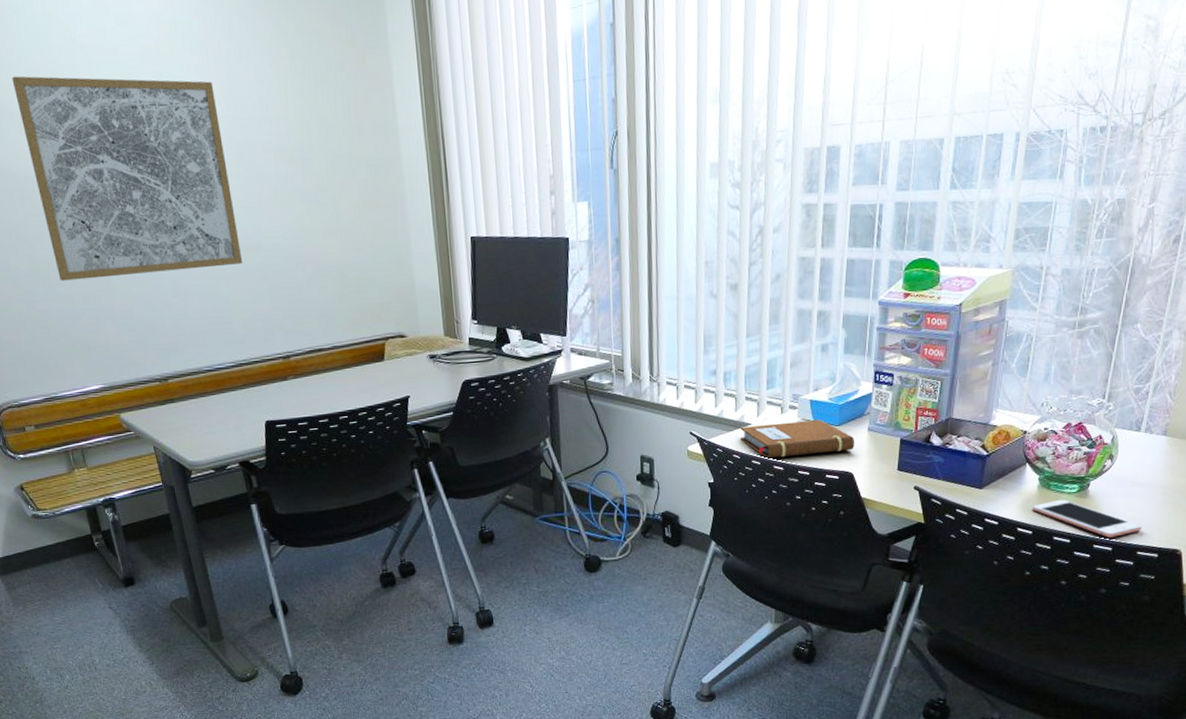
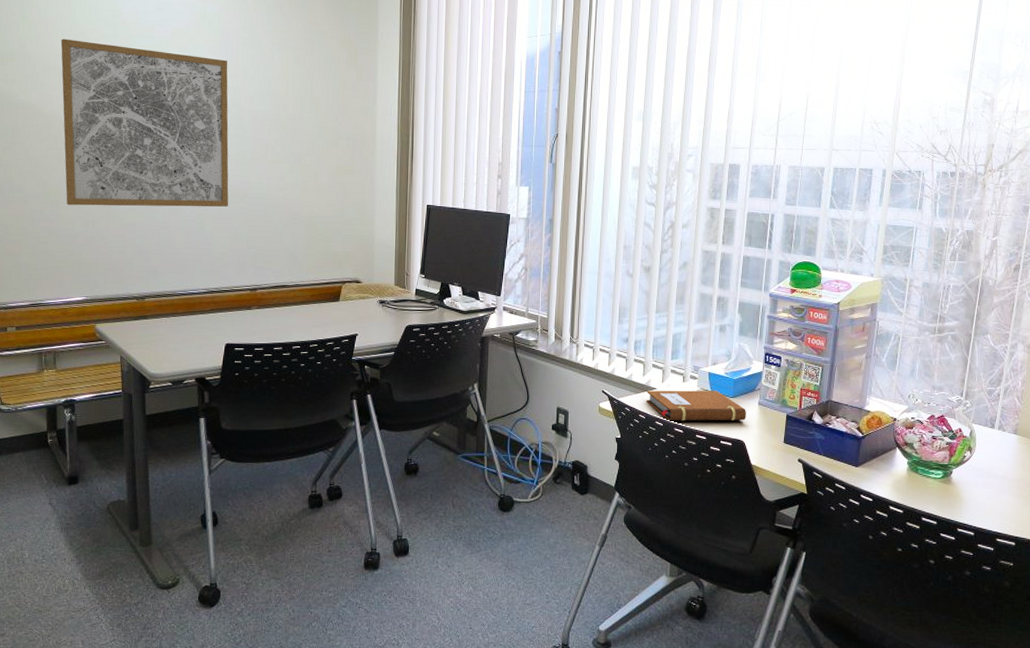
cell phone: present [1031,499,1142,538] -> none [902,483,1000,523]

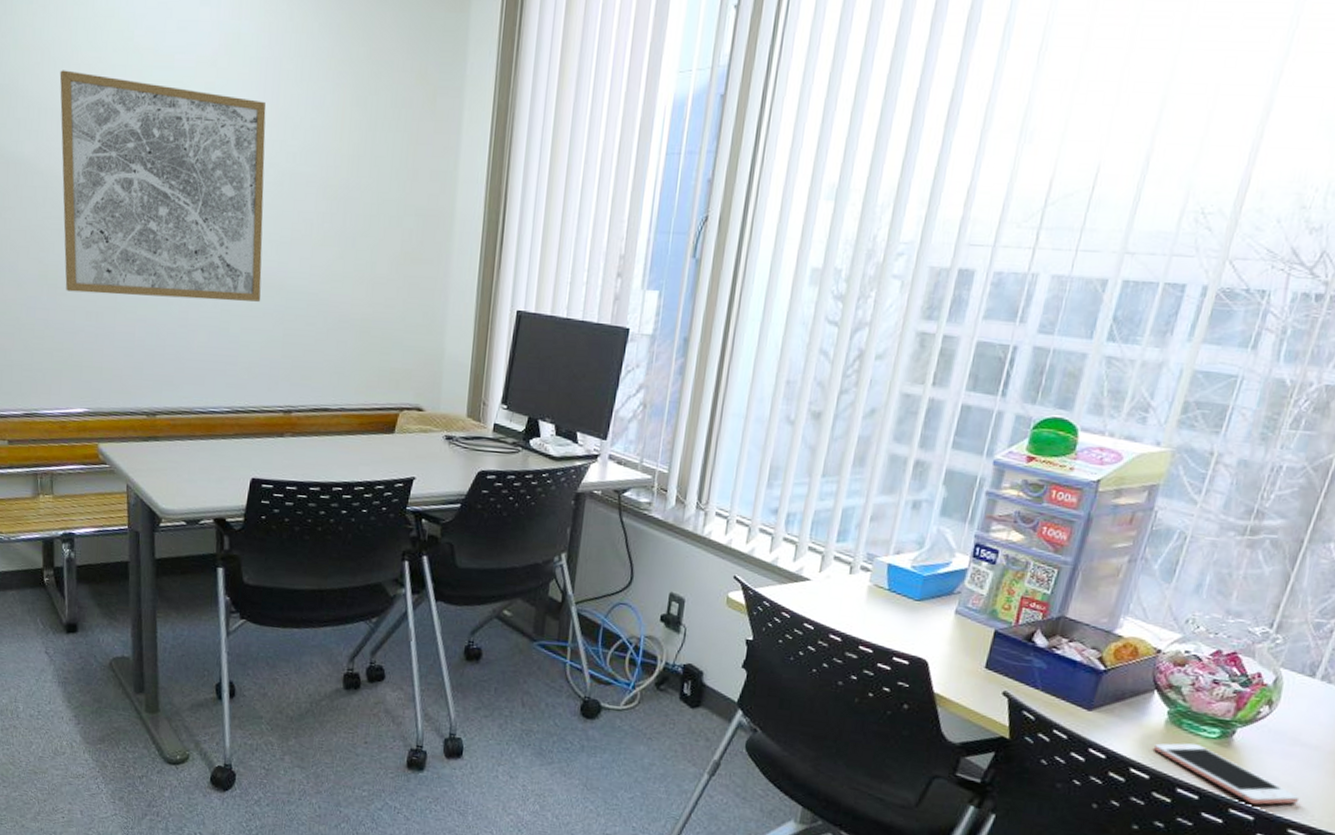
notebook: present [646,390,746,421] -> none [794,581,936,633]
cell phone: none [902,483,1000,523] -> present [1153,743,1300,805]

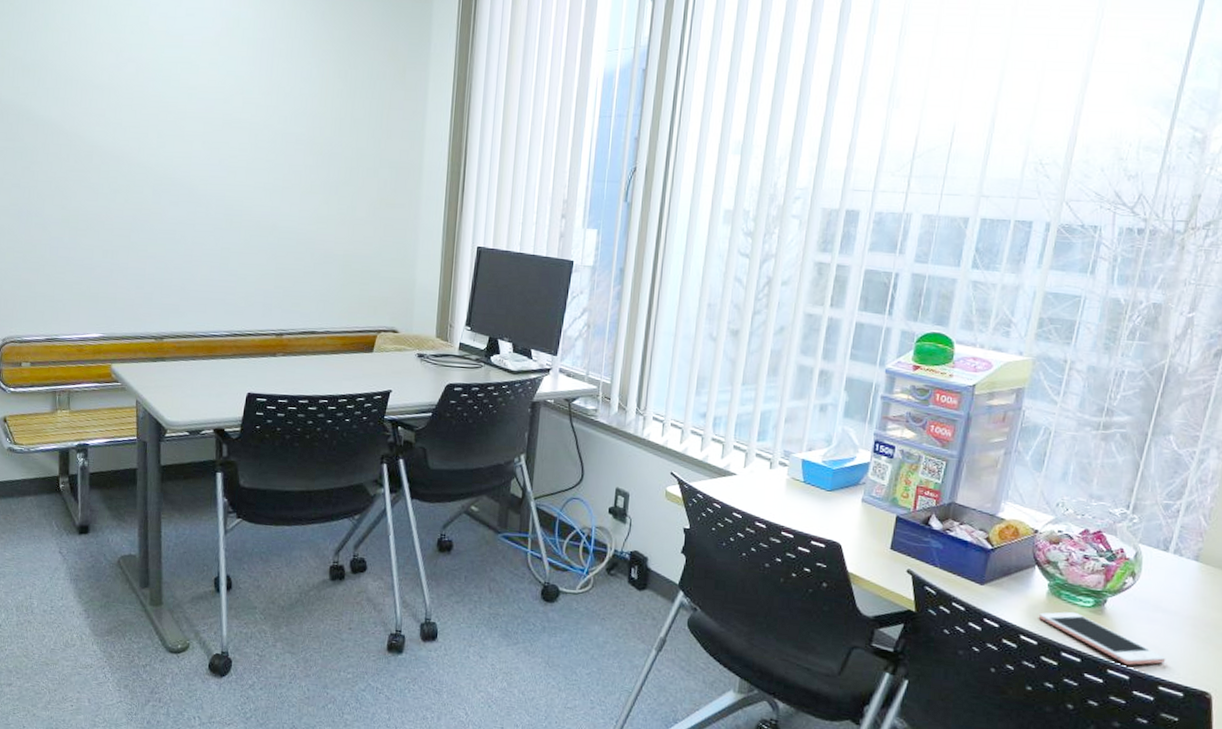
wall art: present [59,70,266,302] -> none [84,48,262,241]

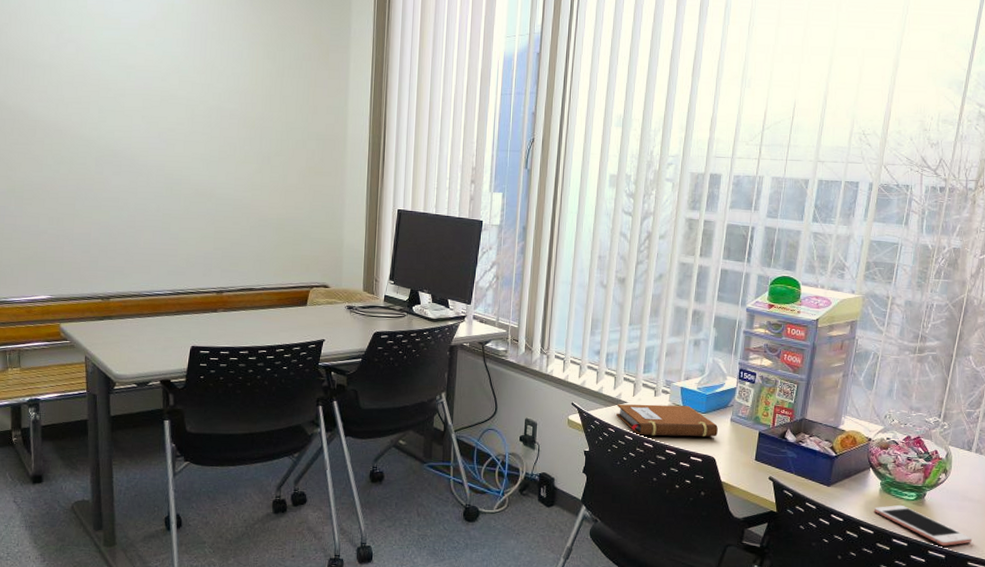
notebook: none [723,476,846,519] -> present [616,404,718,437]

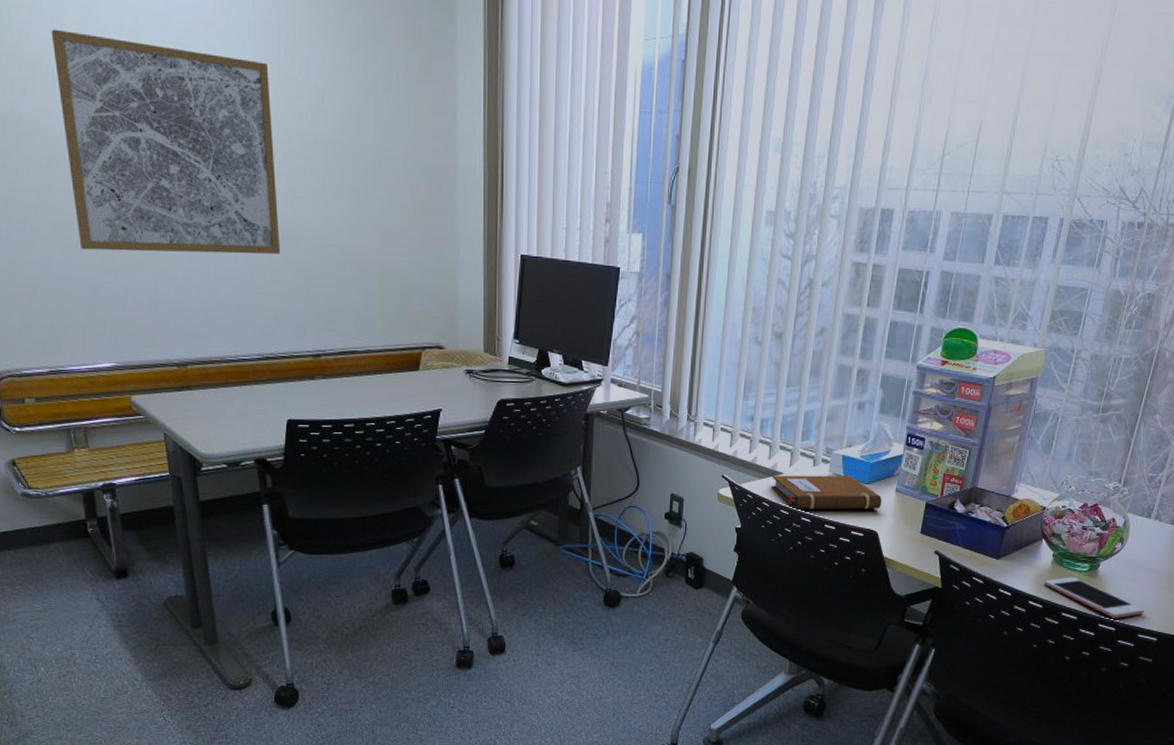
wall art: none [25,29,196,207] -> present [51,29,281,254]

